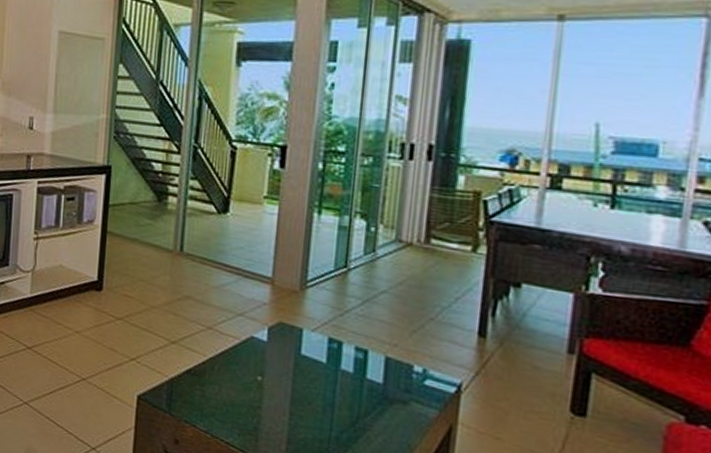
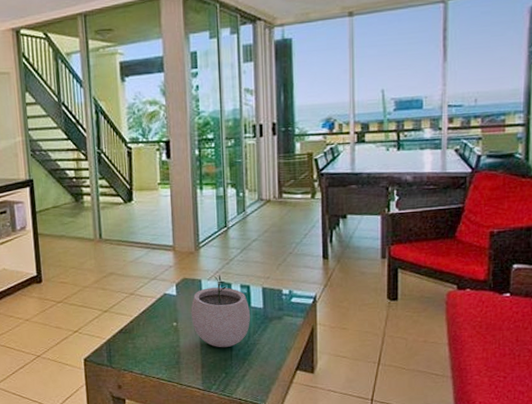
plant pot: none [282,326,364,425] -> present [191,274,251,348]

